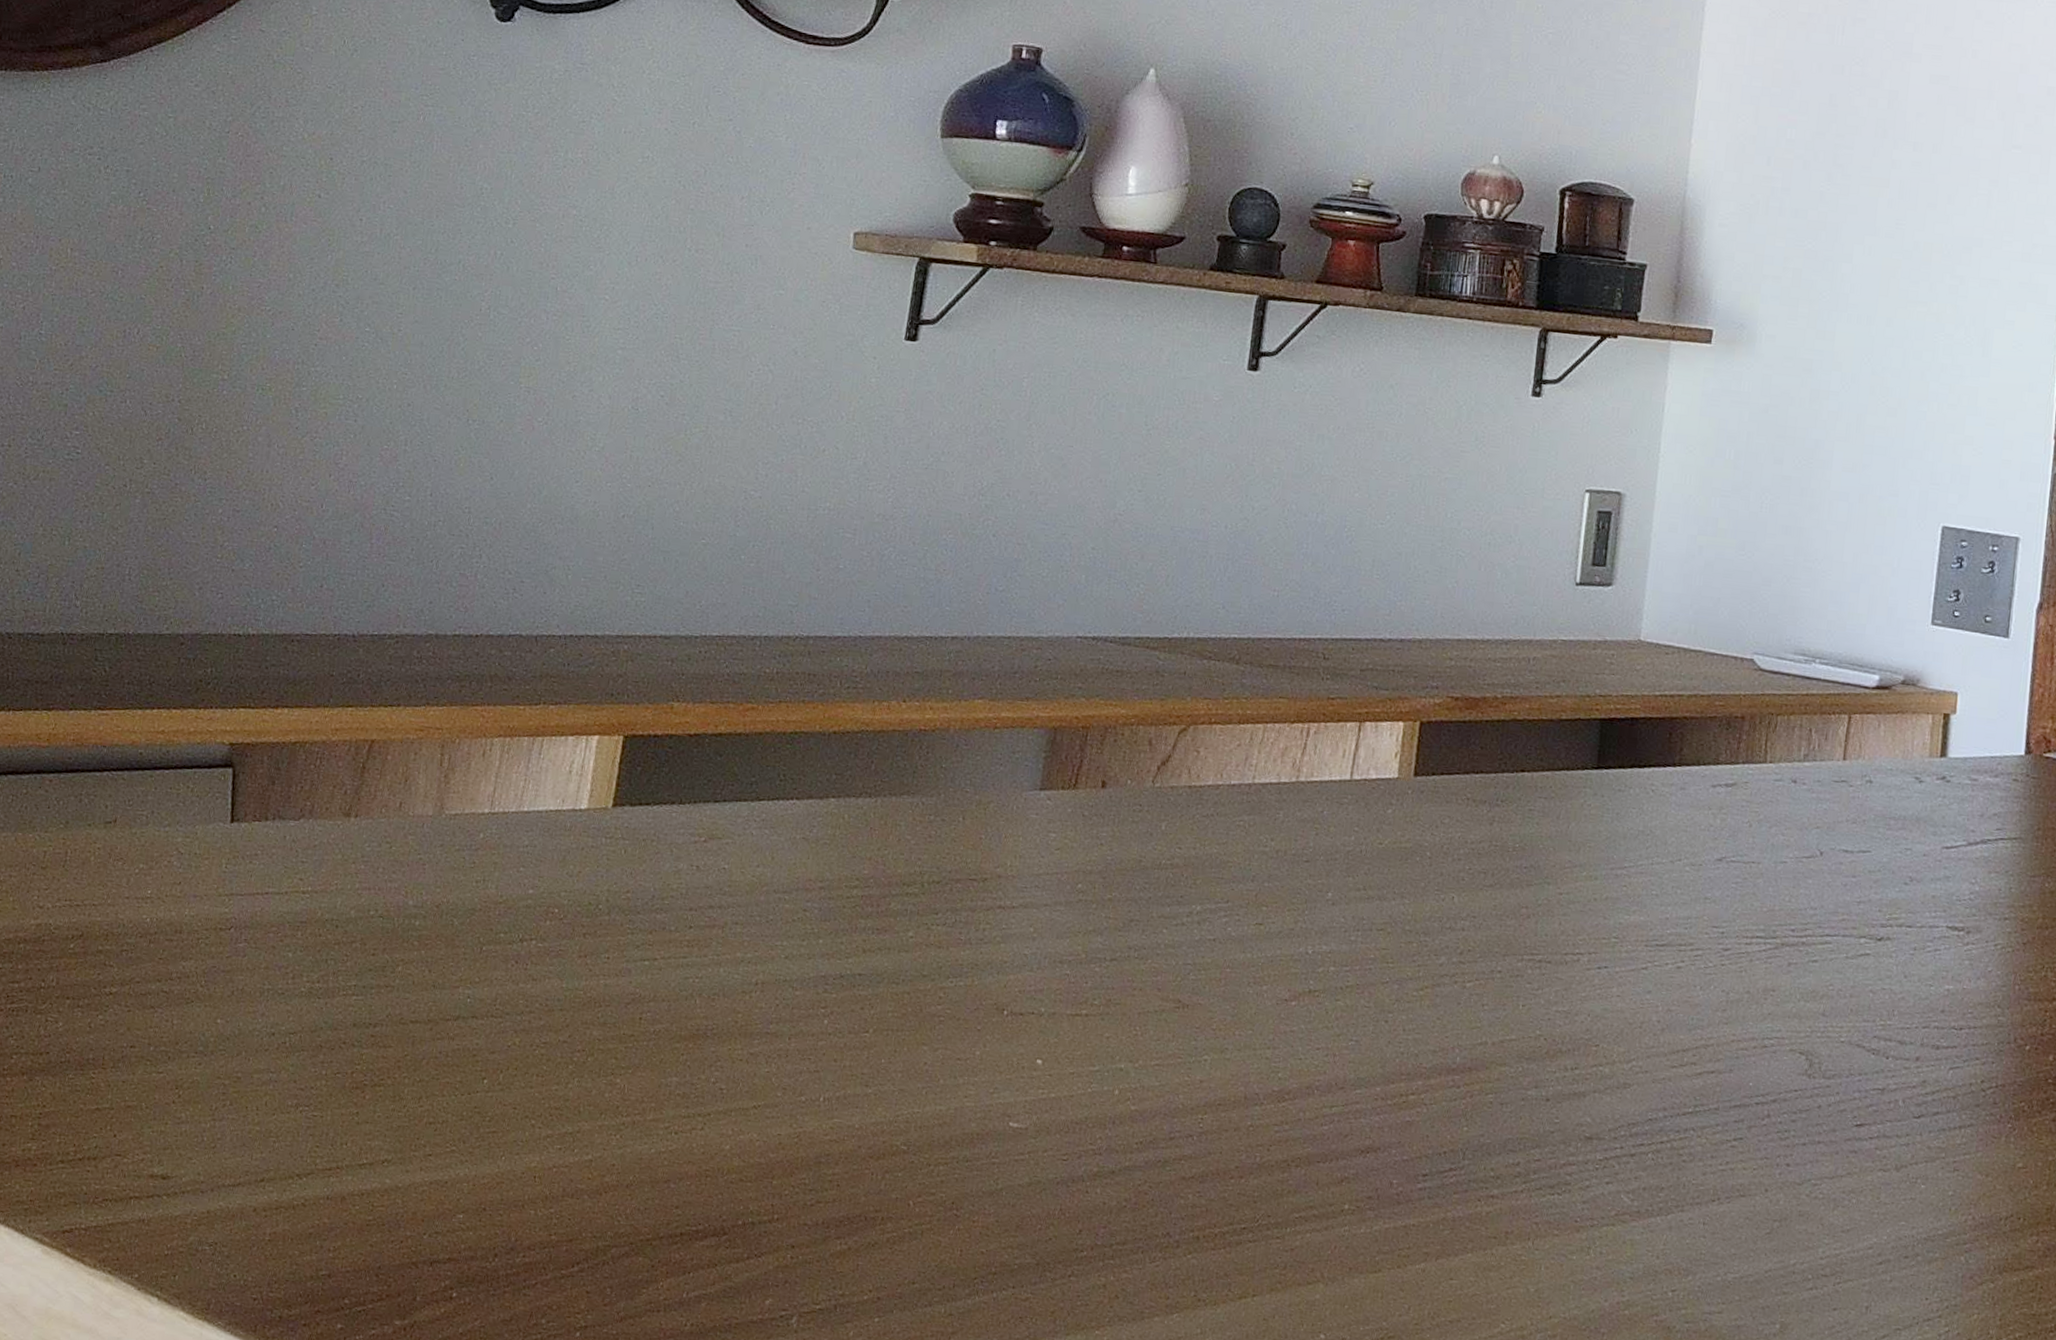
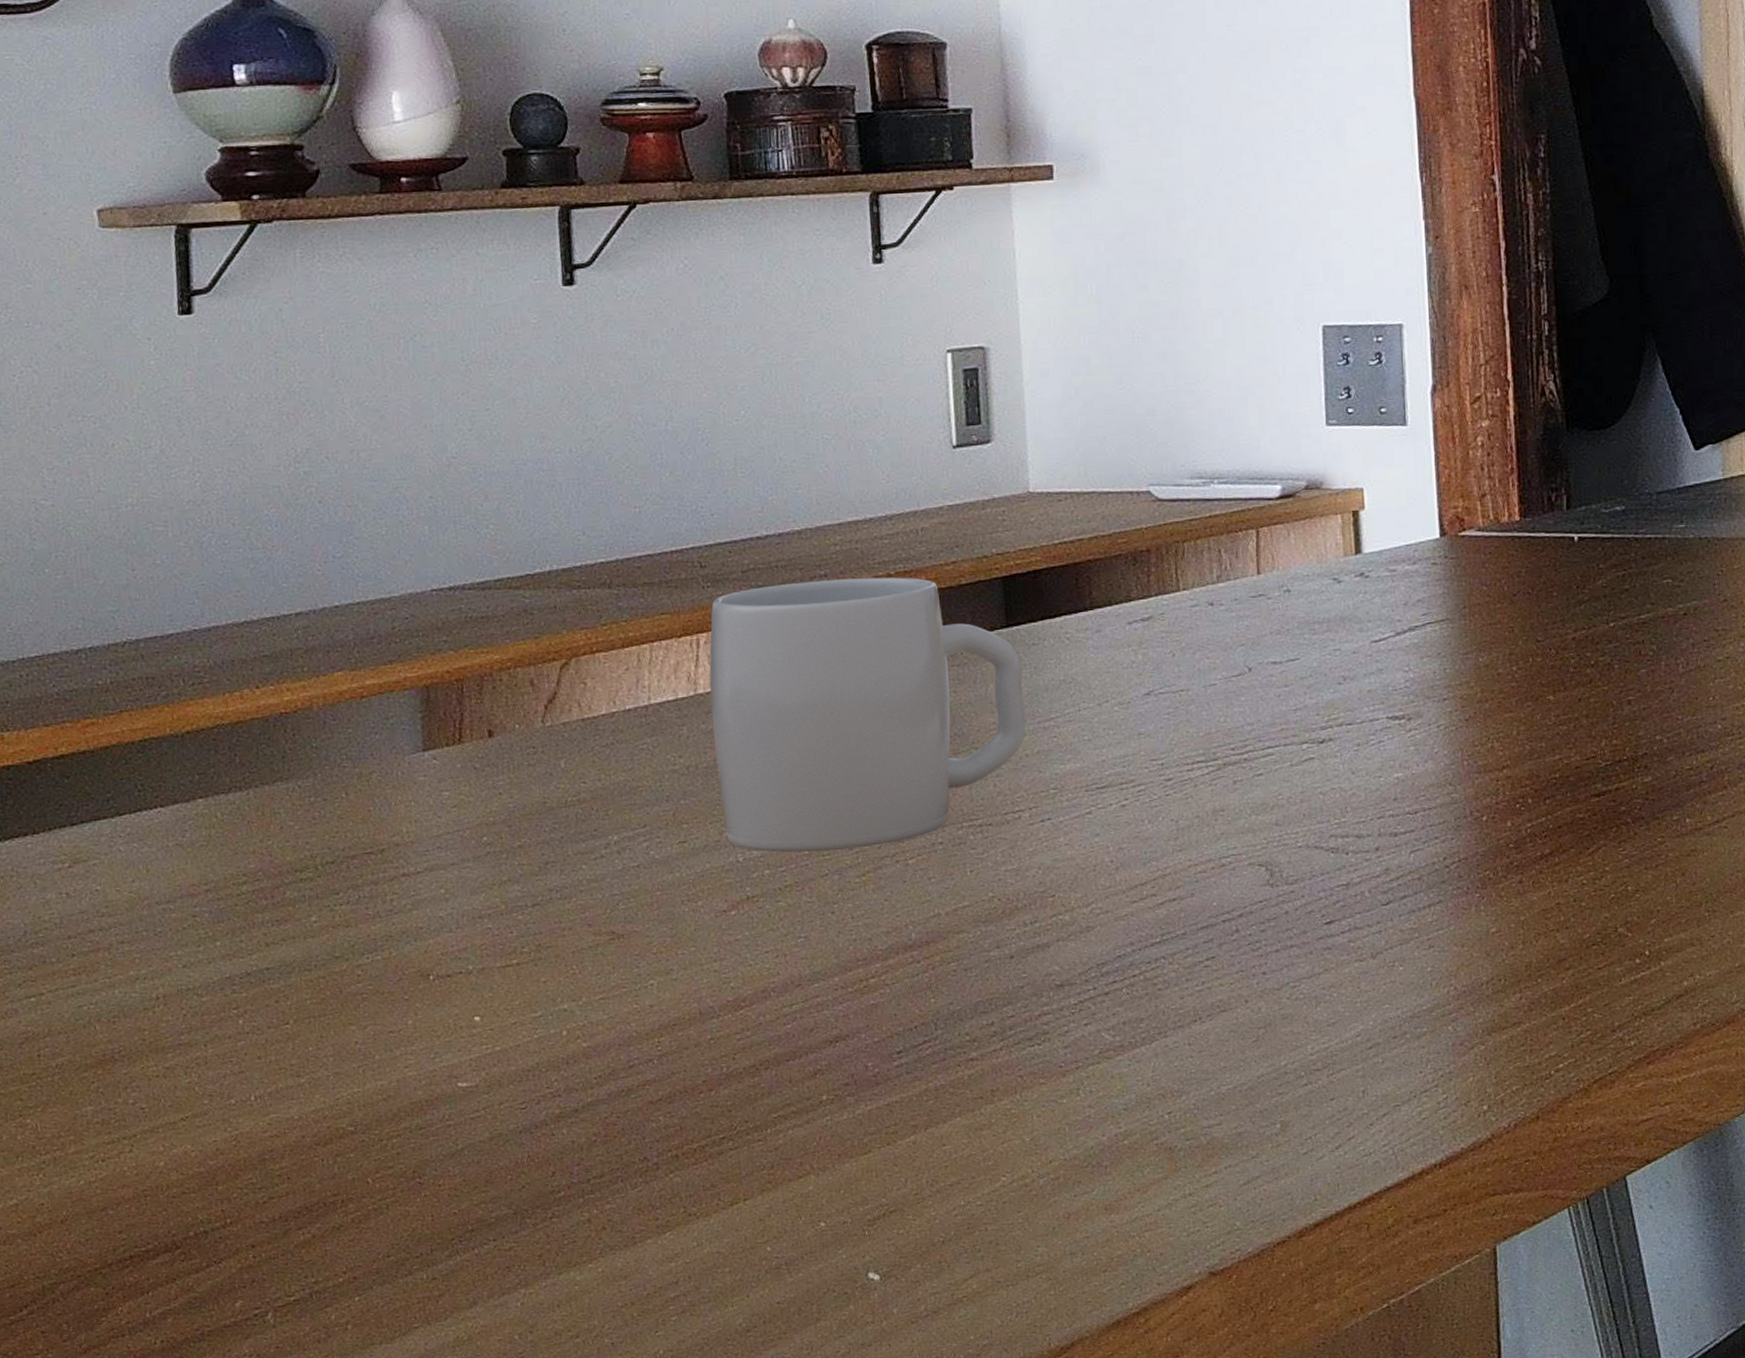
mug: none [1300,688,1606,963] -> present [709,577,1026,853]

